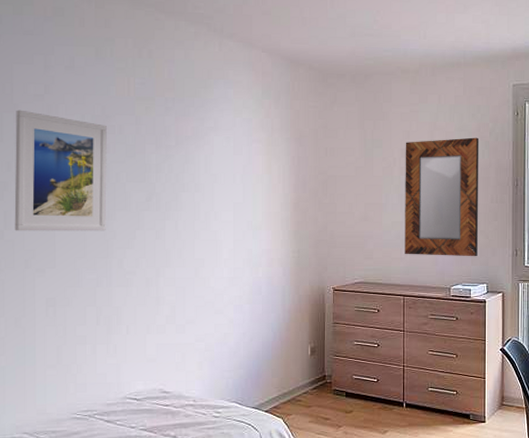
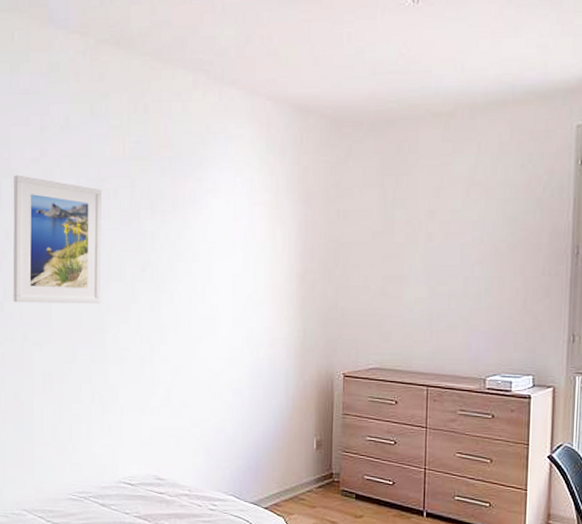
home mirror: present [405,137,478,257] -> none [430,194,528,342]

